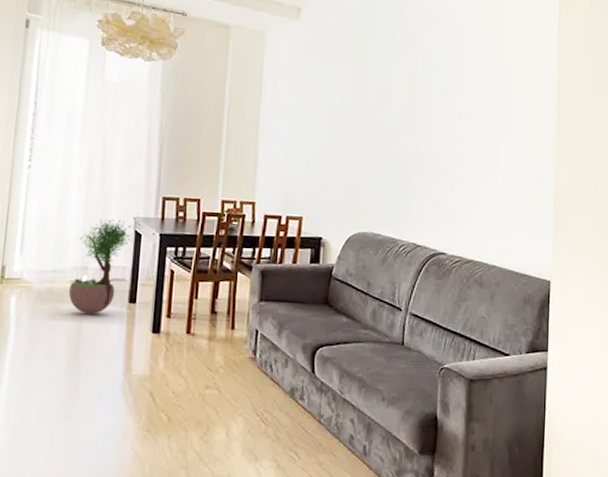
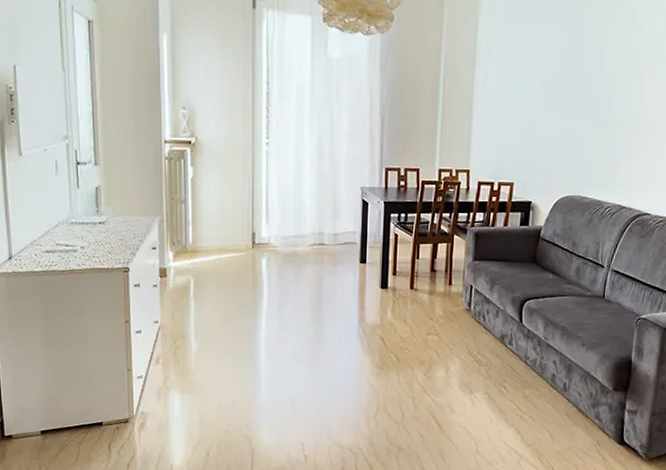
potted tree: present [68,218,133,315] -> none [308,189,361,274]

